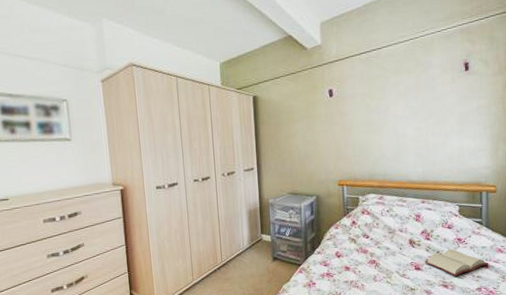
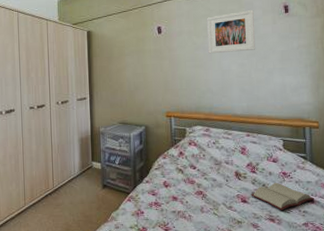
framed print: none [382,69,433,118] -> present [207,10,256,54]

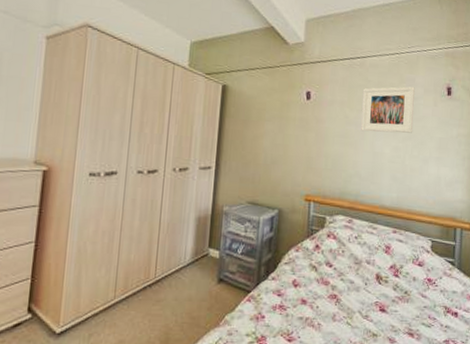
hardback book: present [251,182,315,210] -> none [390,290,459,323]

